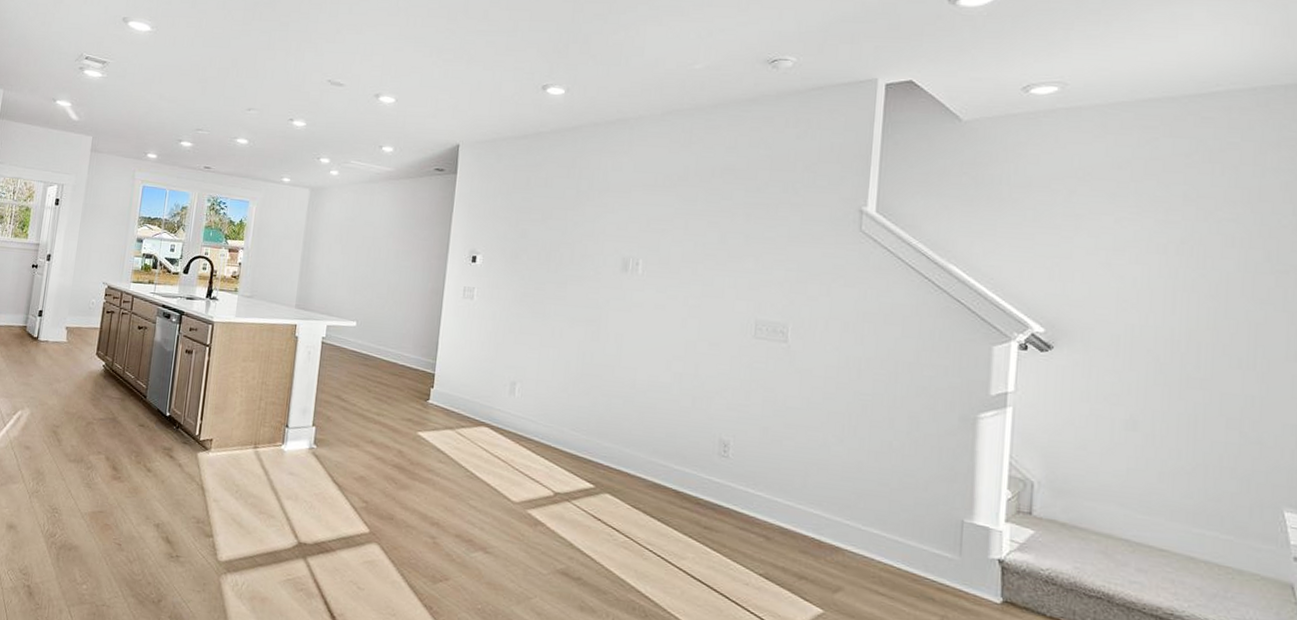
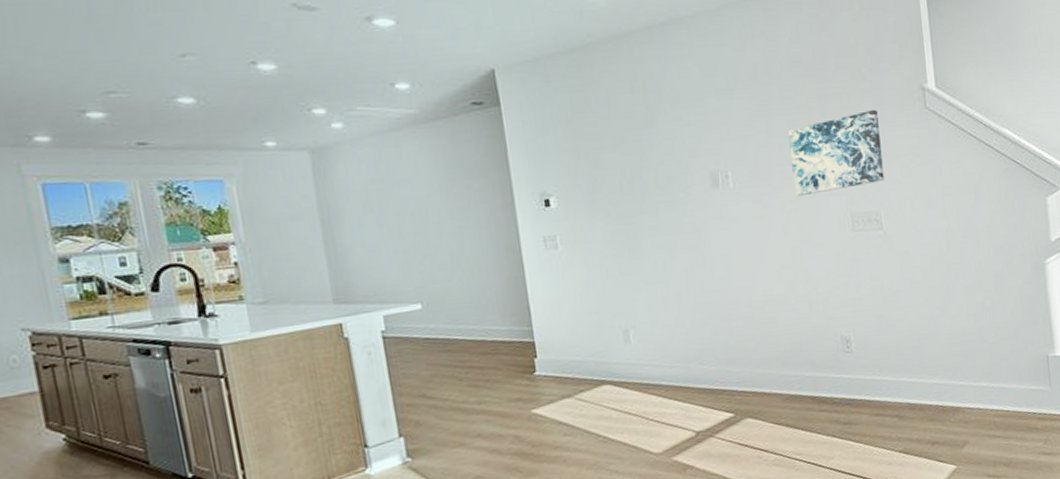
wall art: none [701,224,805,296] -> present [788,109,885,197]

